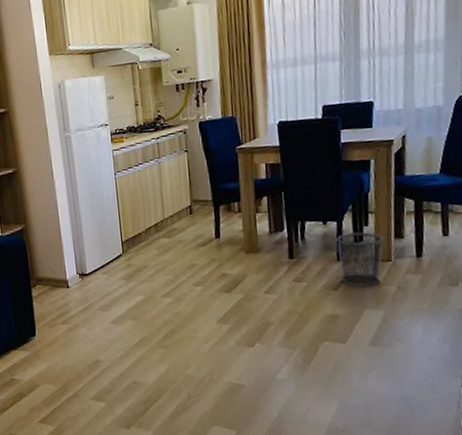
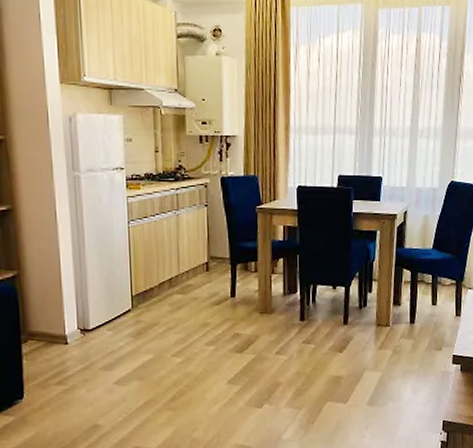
waste bin: present [337,232,384,287] -> none [344,298,385,350]

